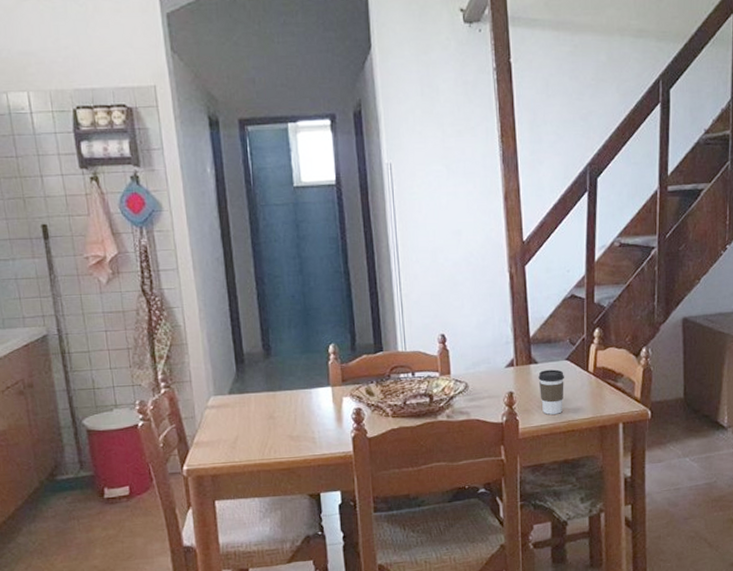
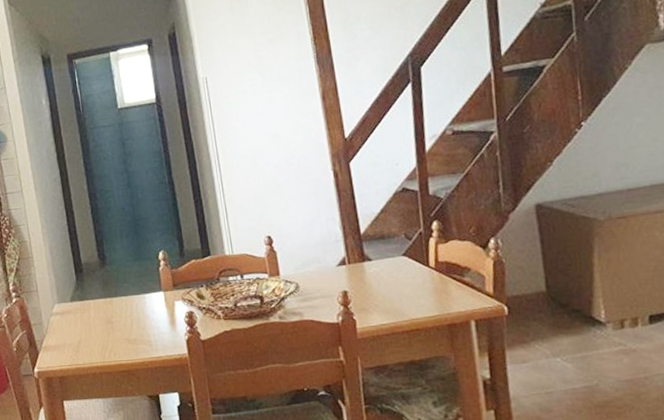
coffee cup: present [538,369,564,415] -> none [373,266,404,313]

